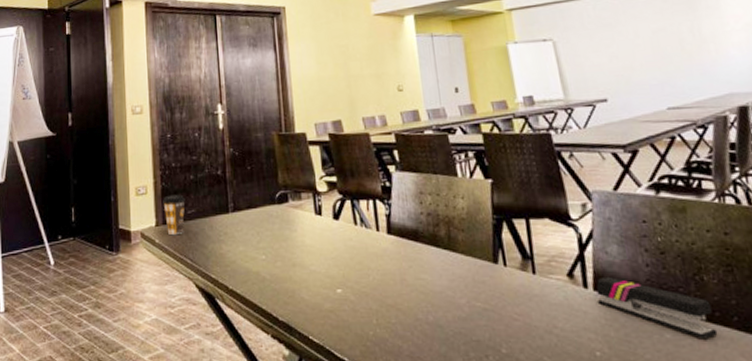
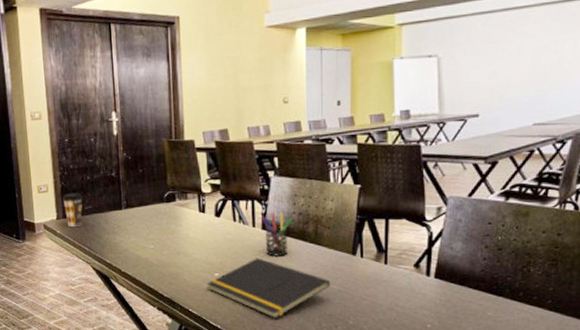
notepad: none [328,269,474,348] -> present [207,258,331,319]
pen holder: none [384,212,421,267] -> present [260,212,292,257]
stapler: present [596,276,718,339] -> none [437,267,532,317]

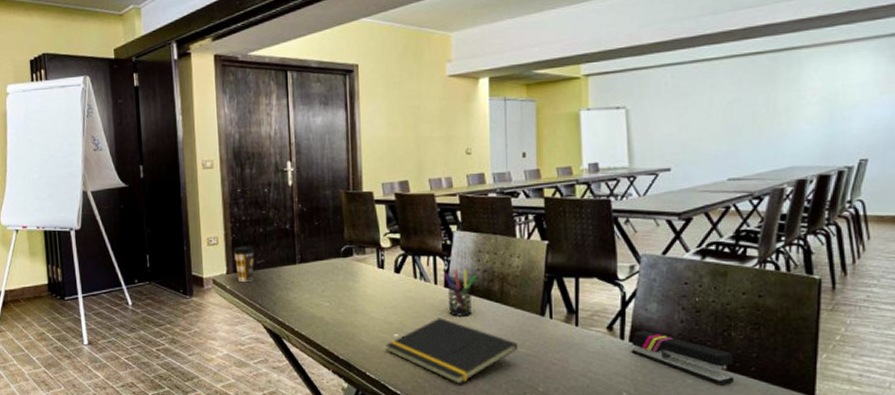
stapler: none [437,267,532,317] -> present [632,330,735,385]

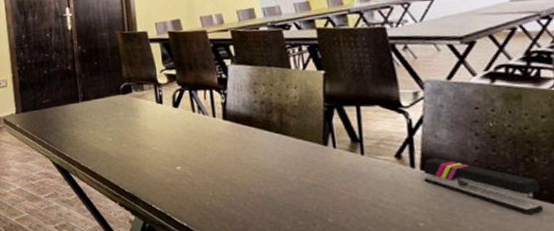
coffee cup: present [232,245,255,283] -> none [20,86,41,121]
notepad: present [385,318,519,385] -> none [169,150,304,216]
pen holder: present [443,268,476,316] -> none [220,101,254,148]

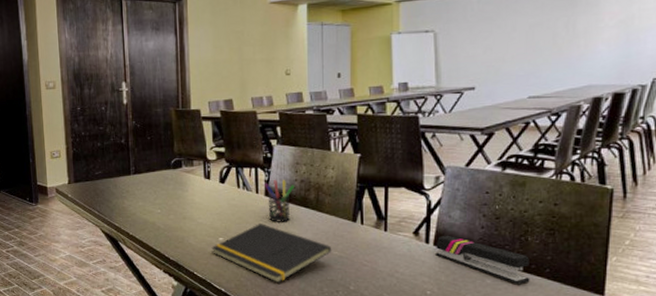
notepad: none [169,150,304,216] -> present [211,224,332,284]
pen holder: none [220,101,254,148] -> present [264,179,294,222]

